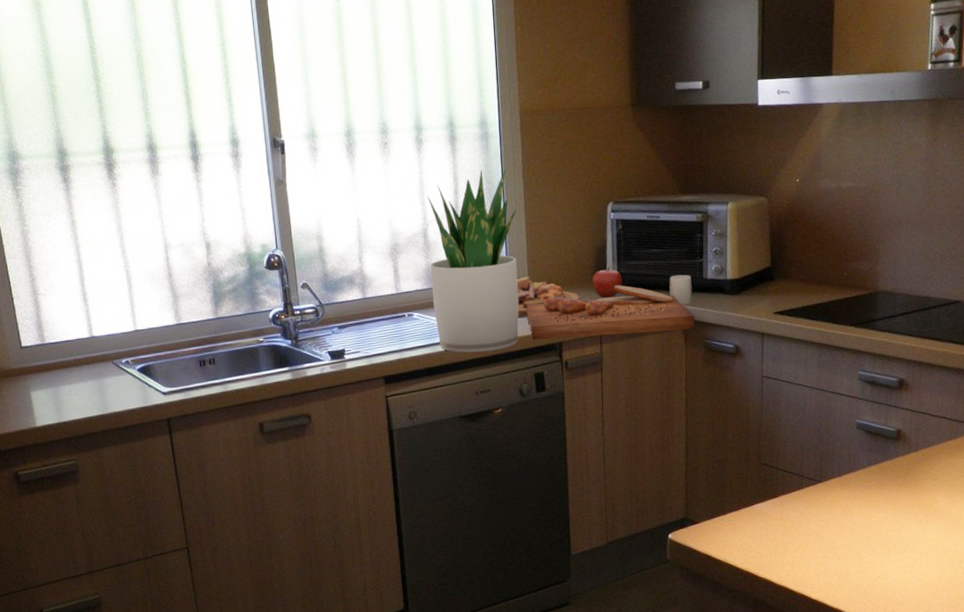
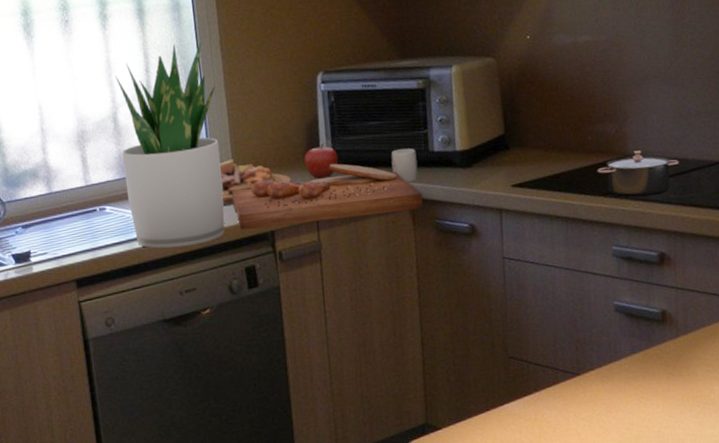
cooking pot: none [850,287,924,329] -> present [597,150,680,197]

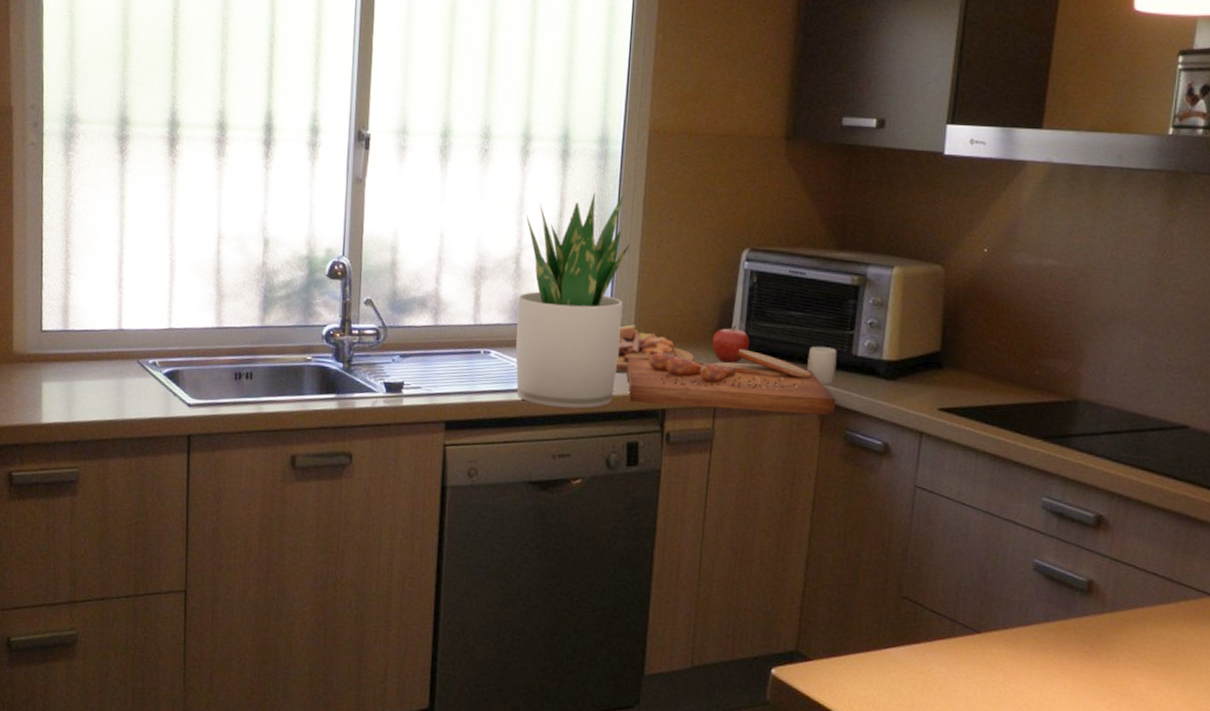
cooking pot: present [597,150,680,197] -> none [1039,396,1139,450]

